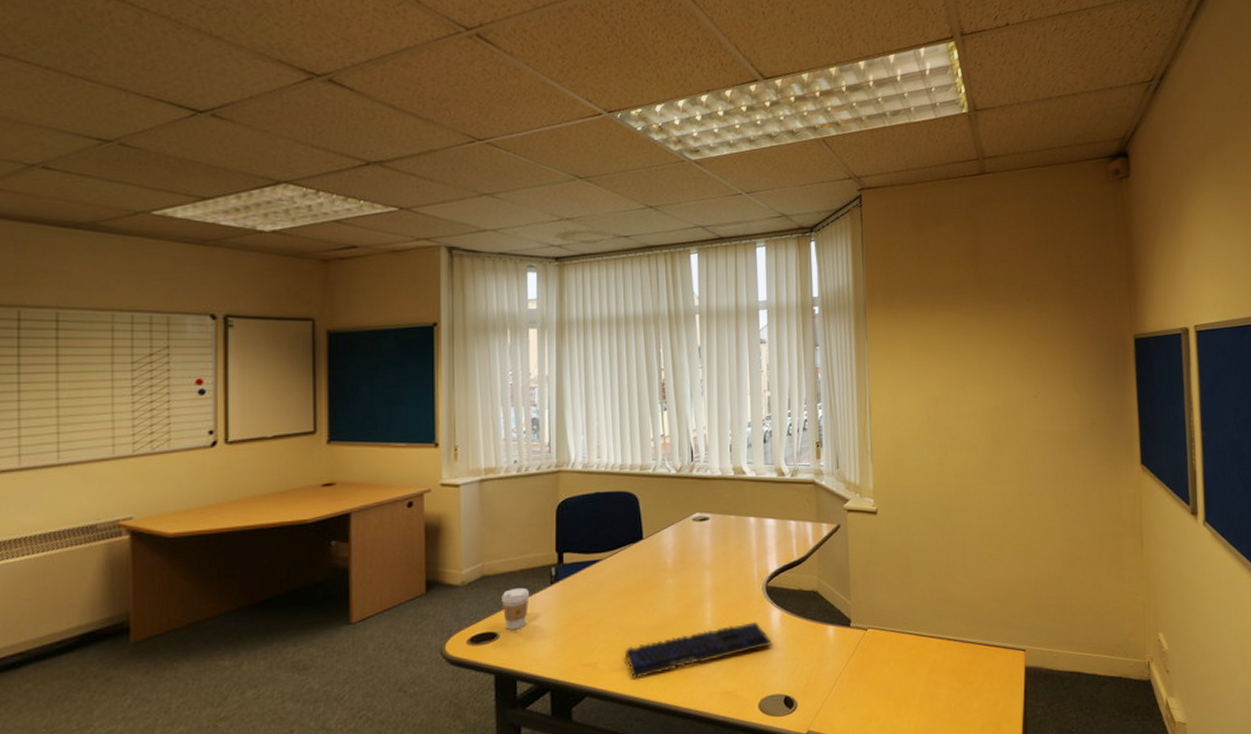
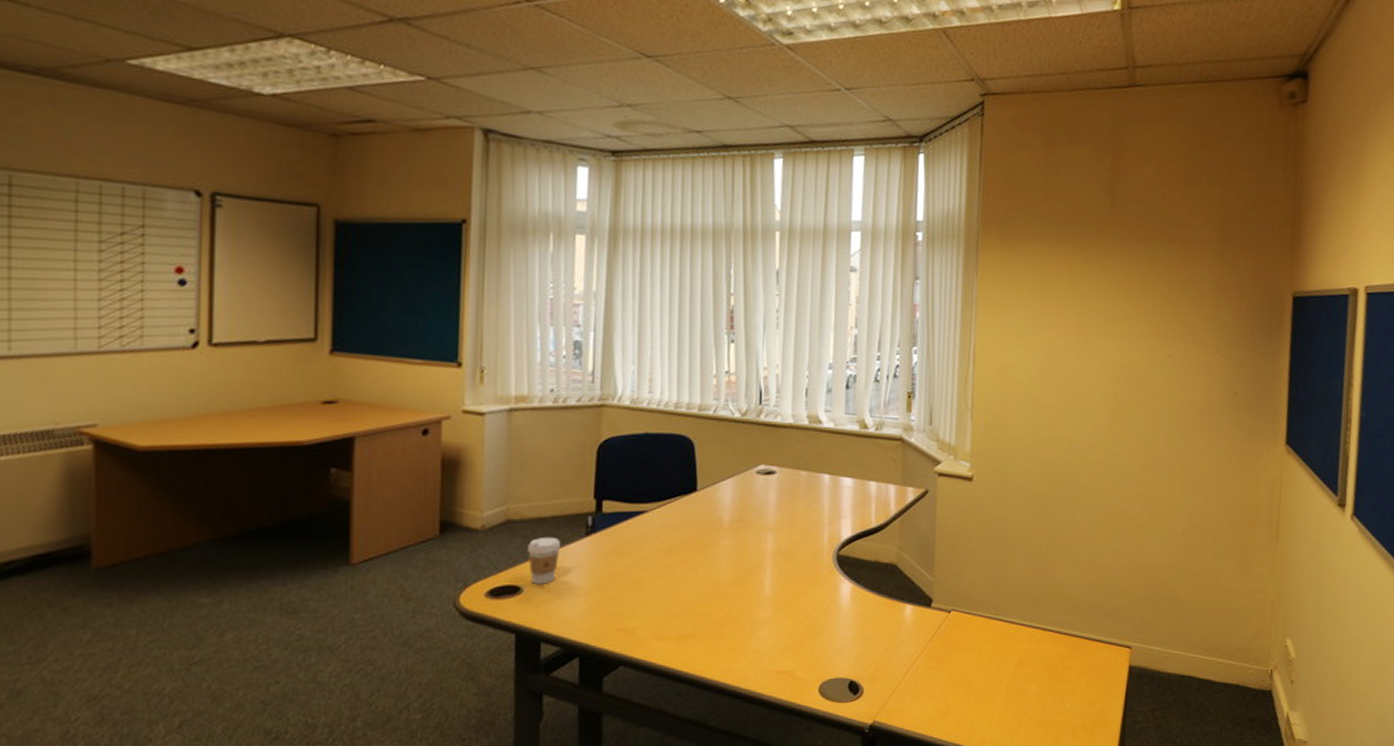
keyboard: present [624,622,772,679] -> none [667,594,840,650]

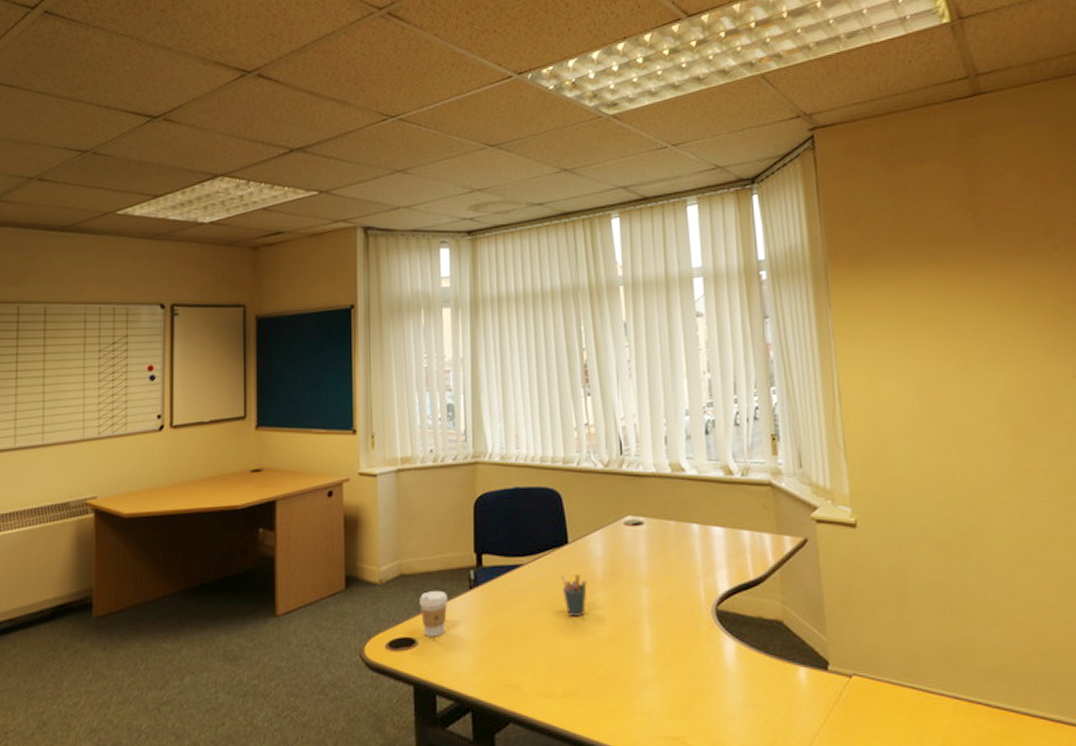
pen holder: none [686,520,713,562] -> present [561,573,587,617]

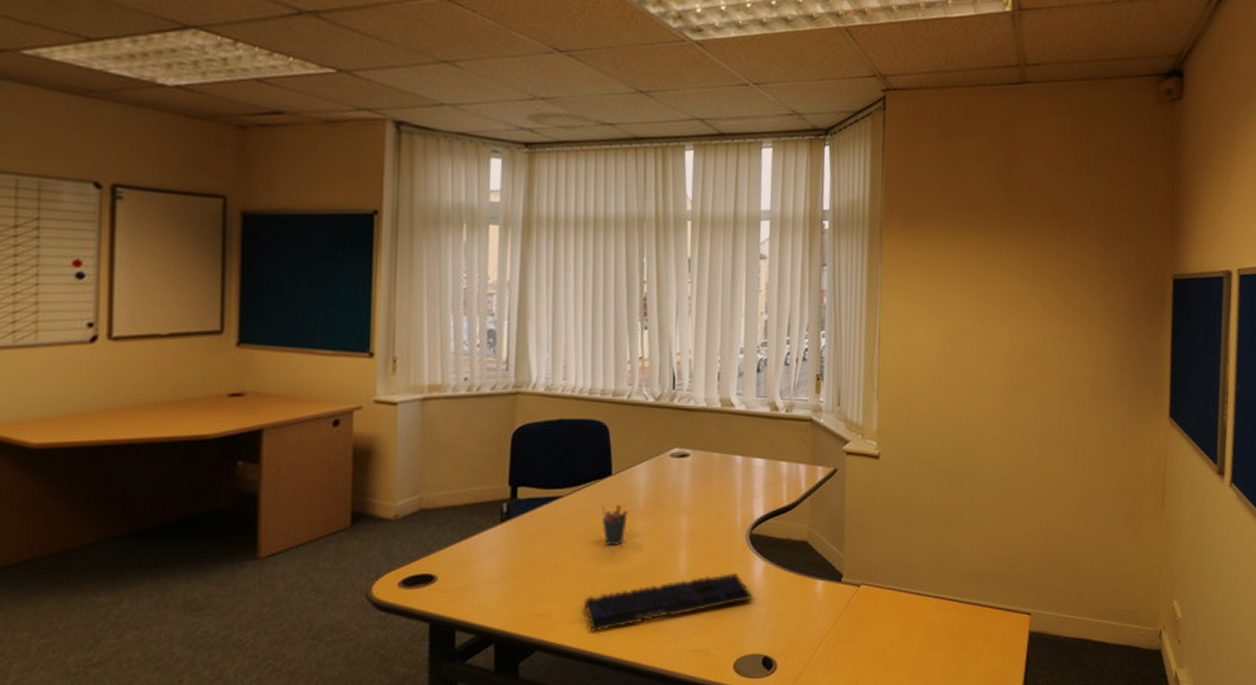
coffee cup: present [420,590,448,637] -> none [442,524,476,572]
keyboard: none [551,653,727,709] -> present [583,573,753,632]

